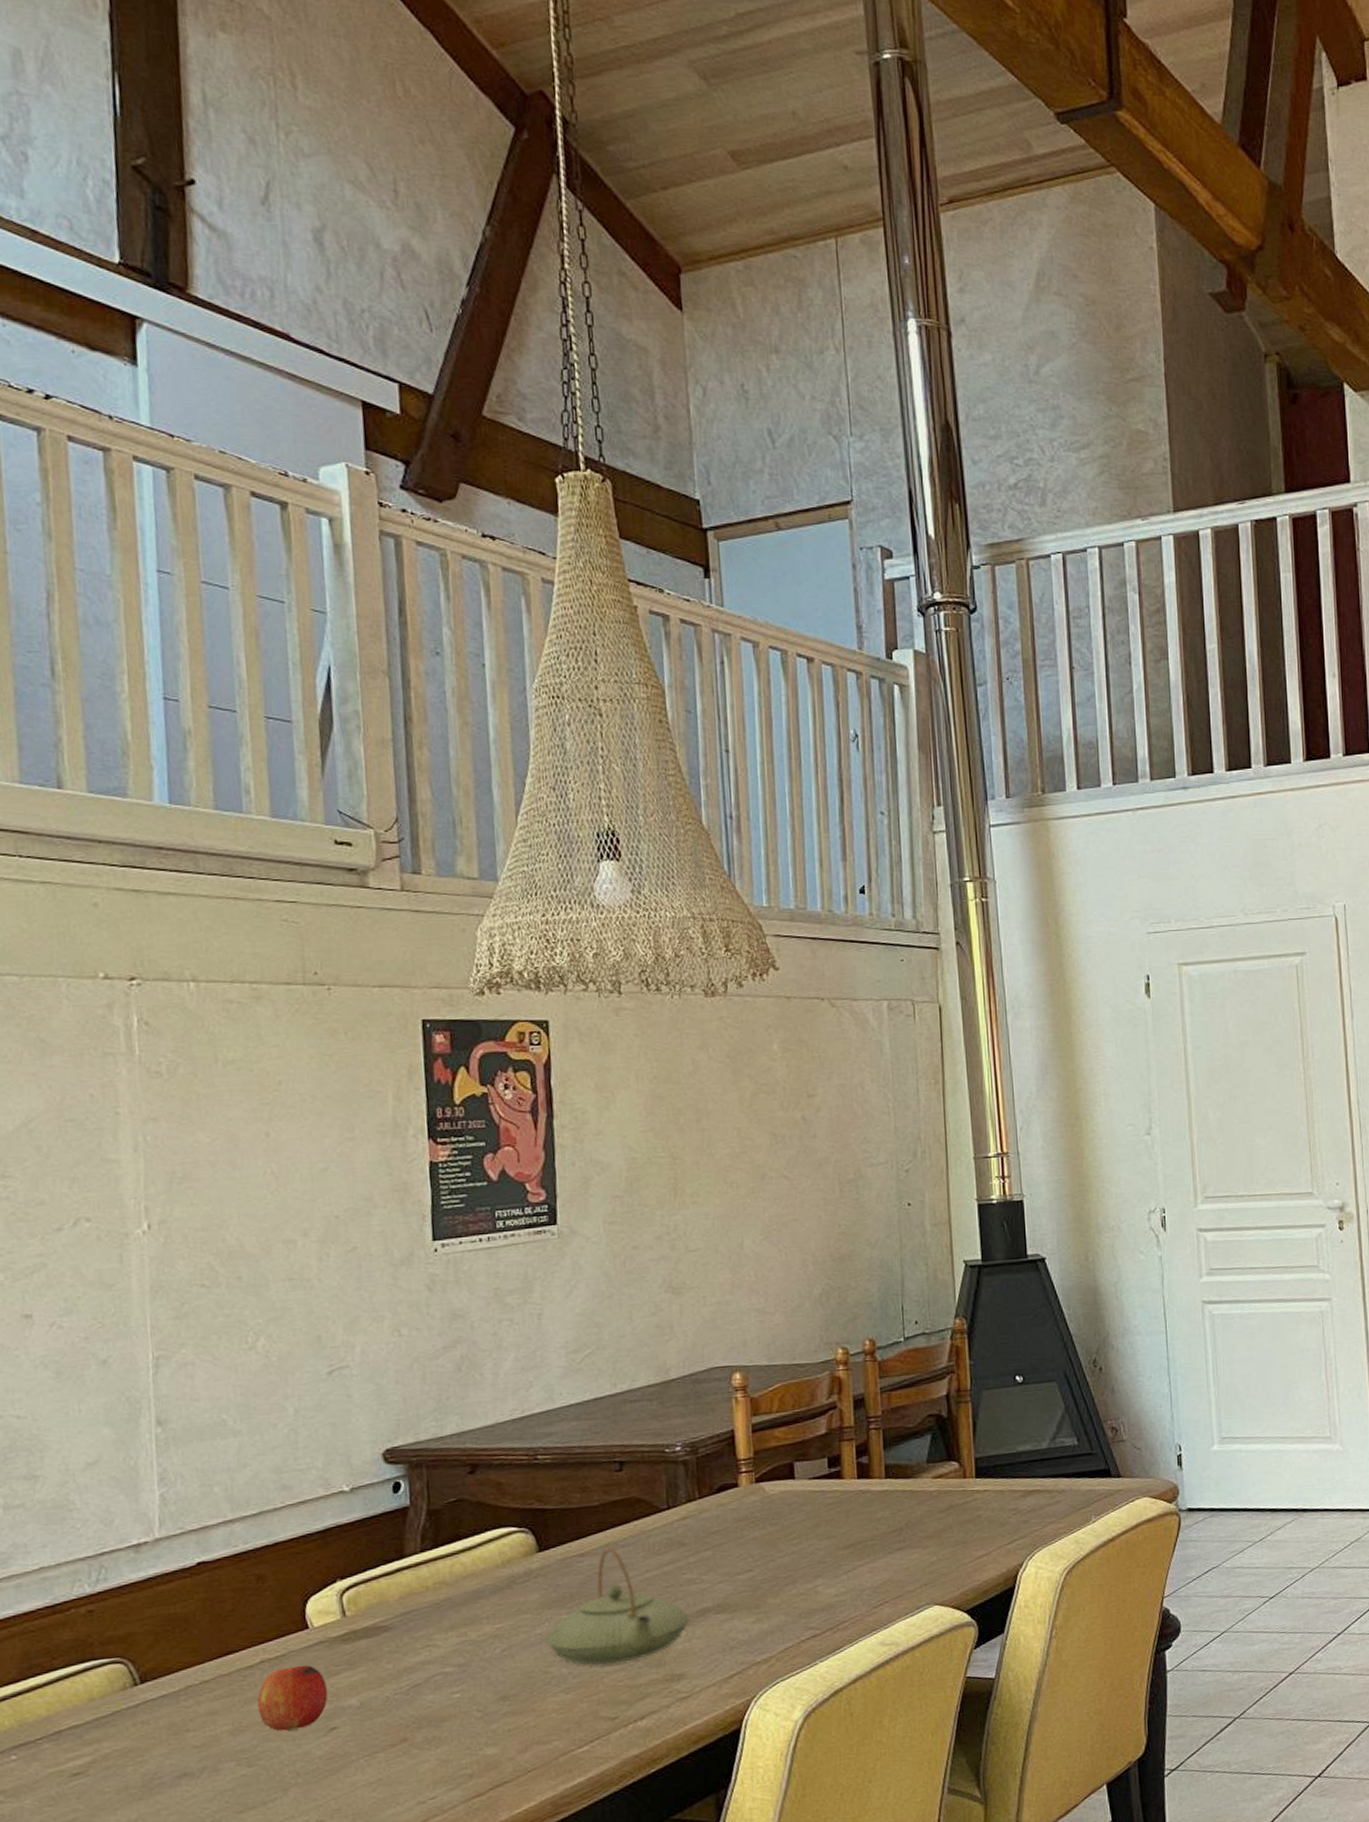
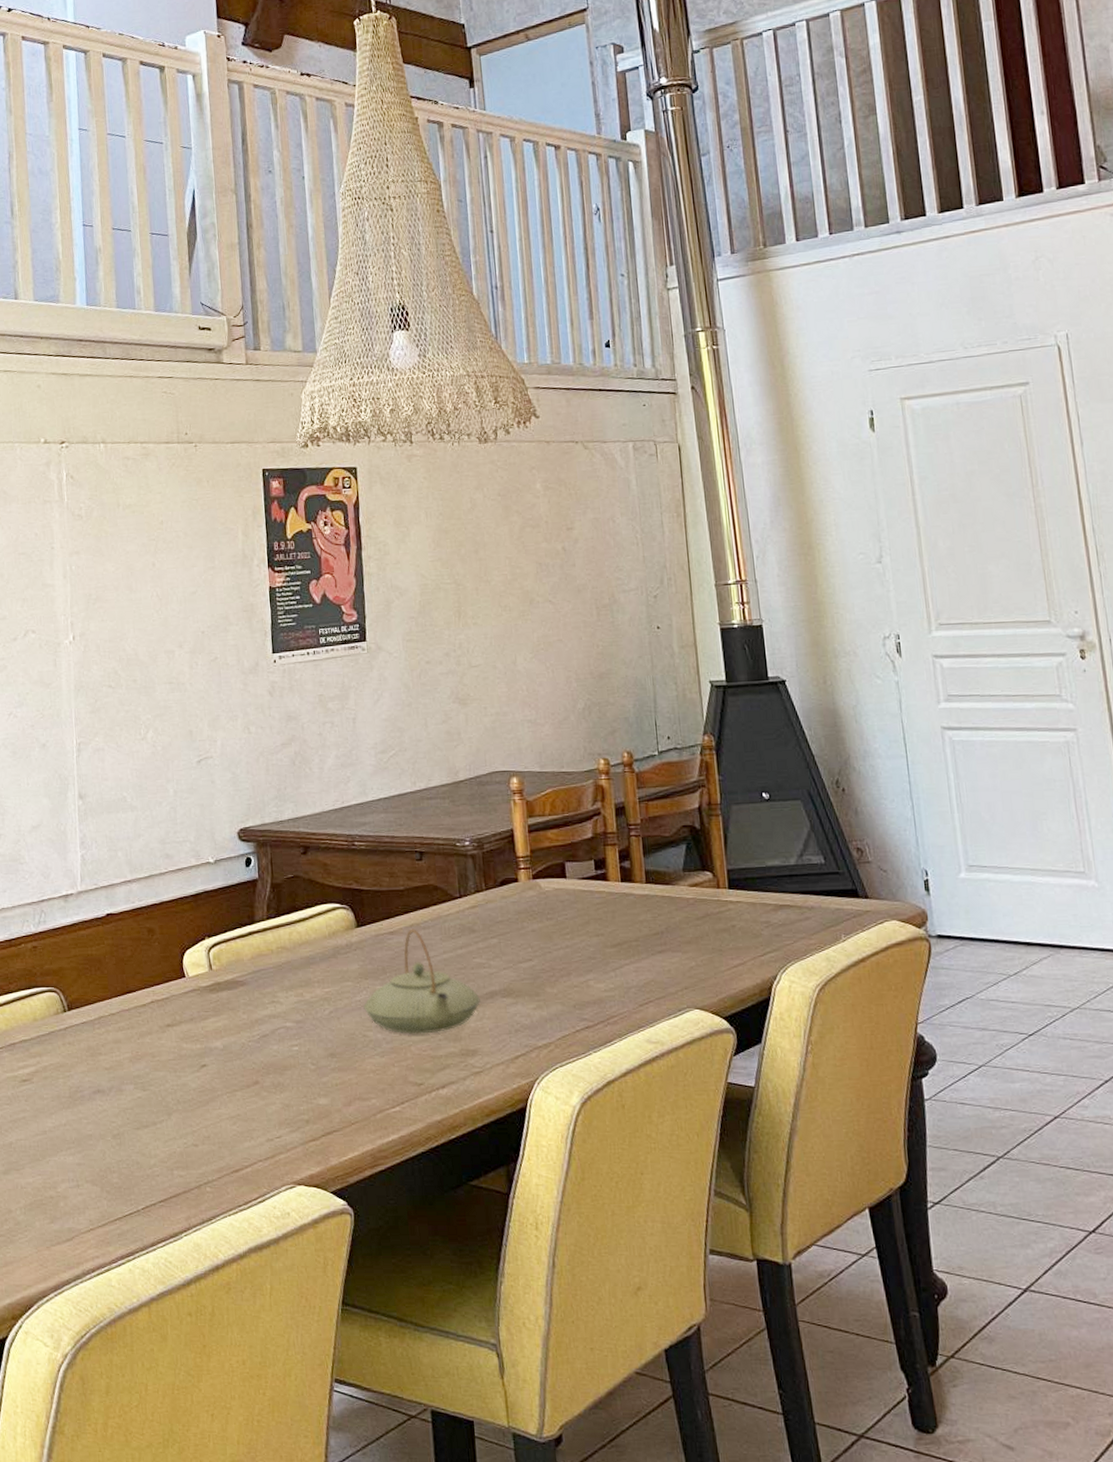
fruit: present [257,1664,328,1732] -> none [149,1008,200,1063]

